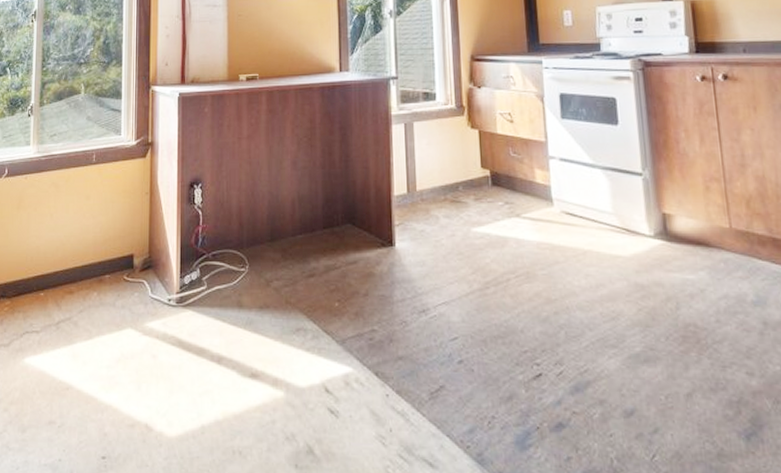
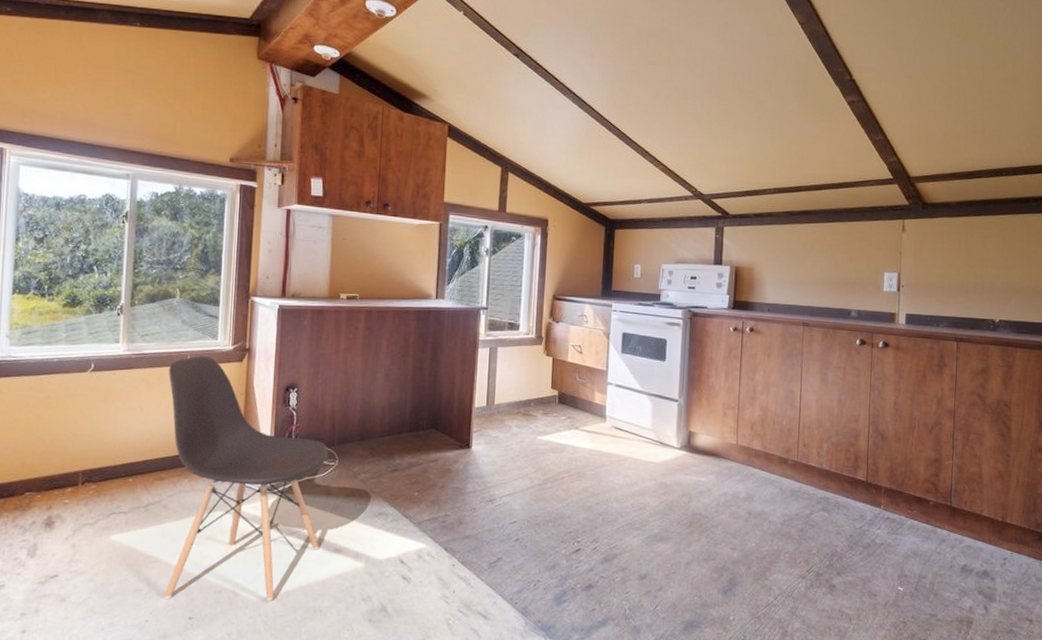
chair: none [76,154,237,438] -> present [164,356,328,600]

